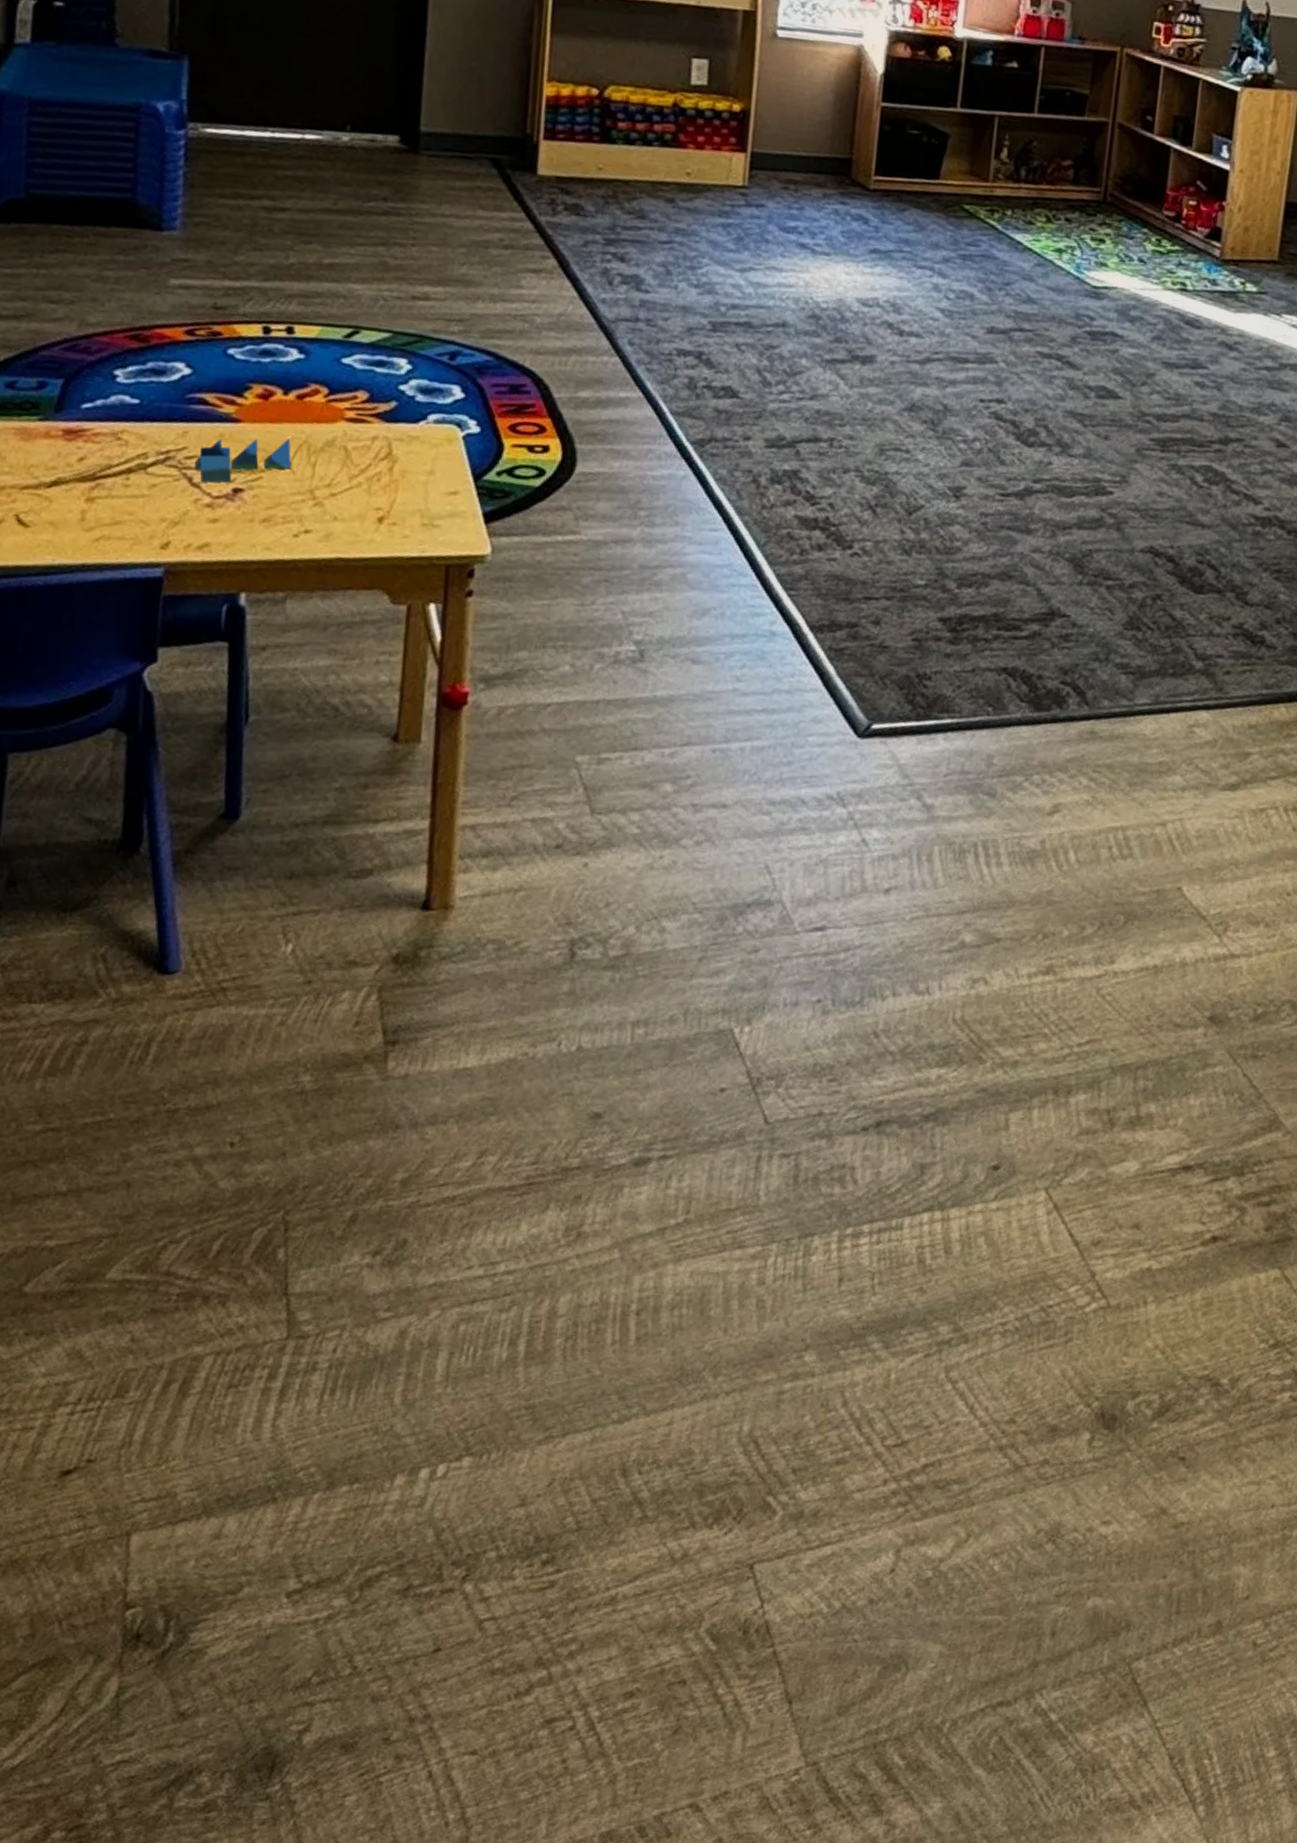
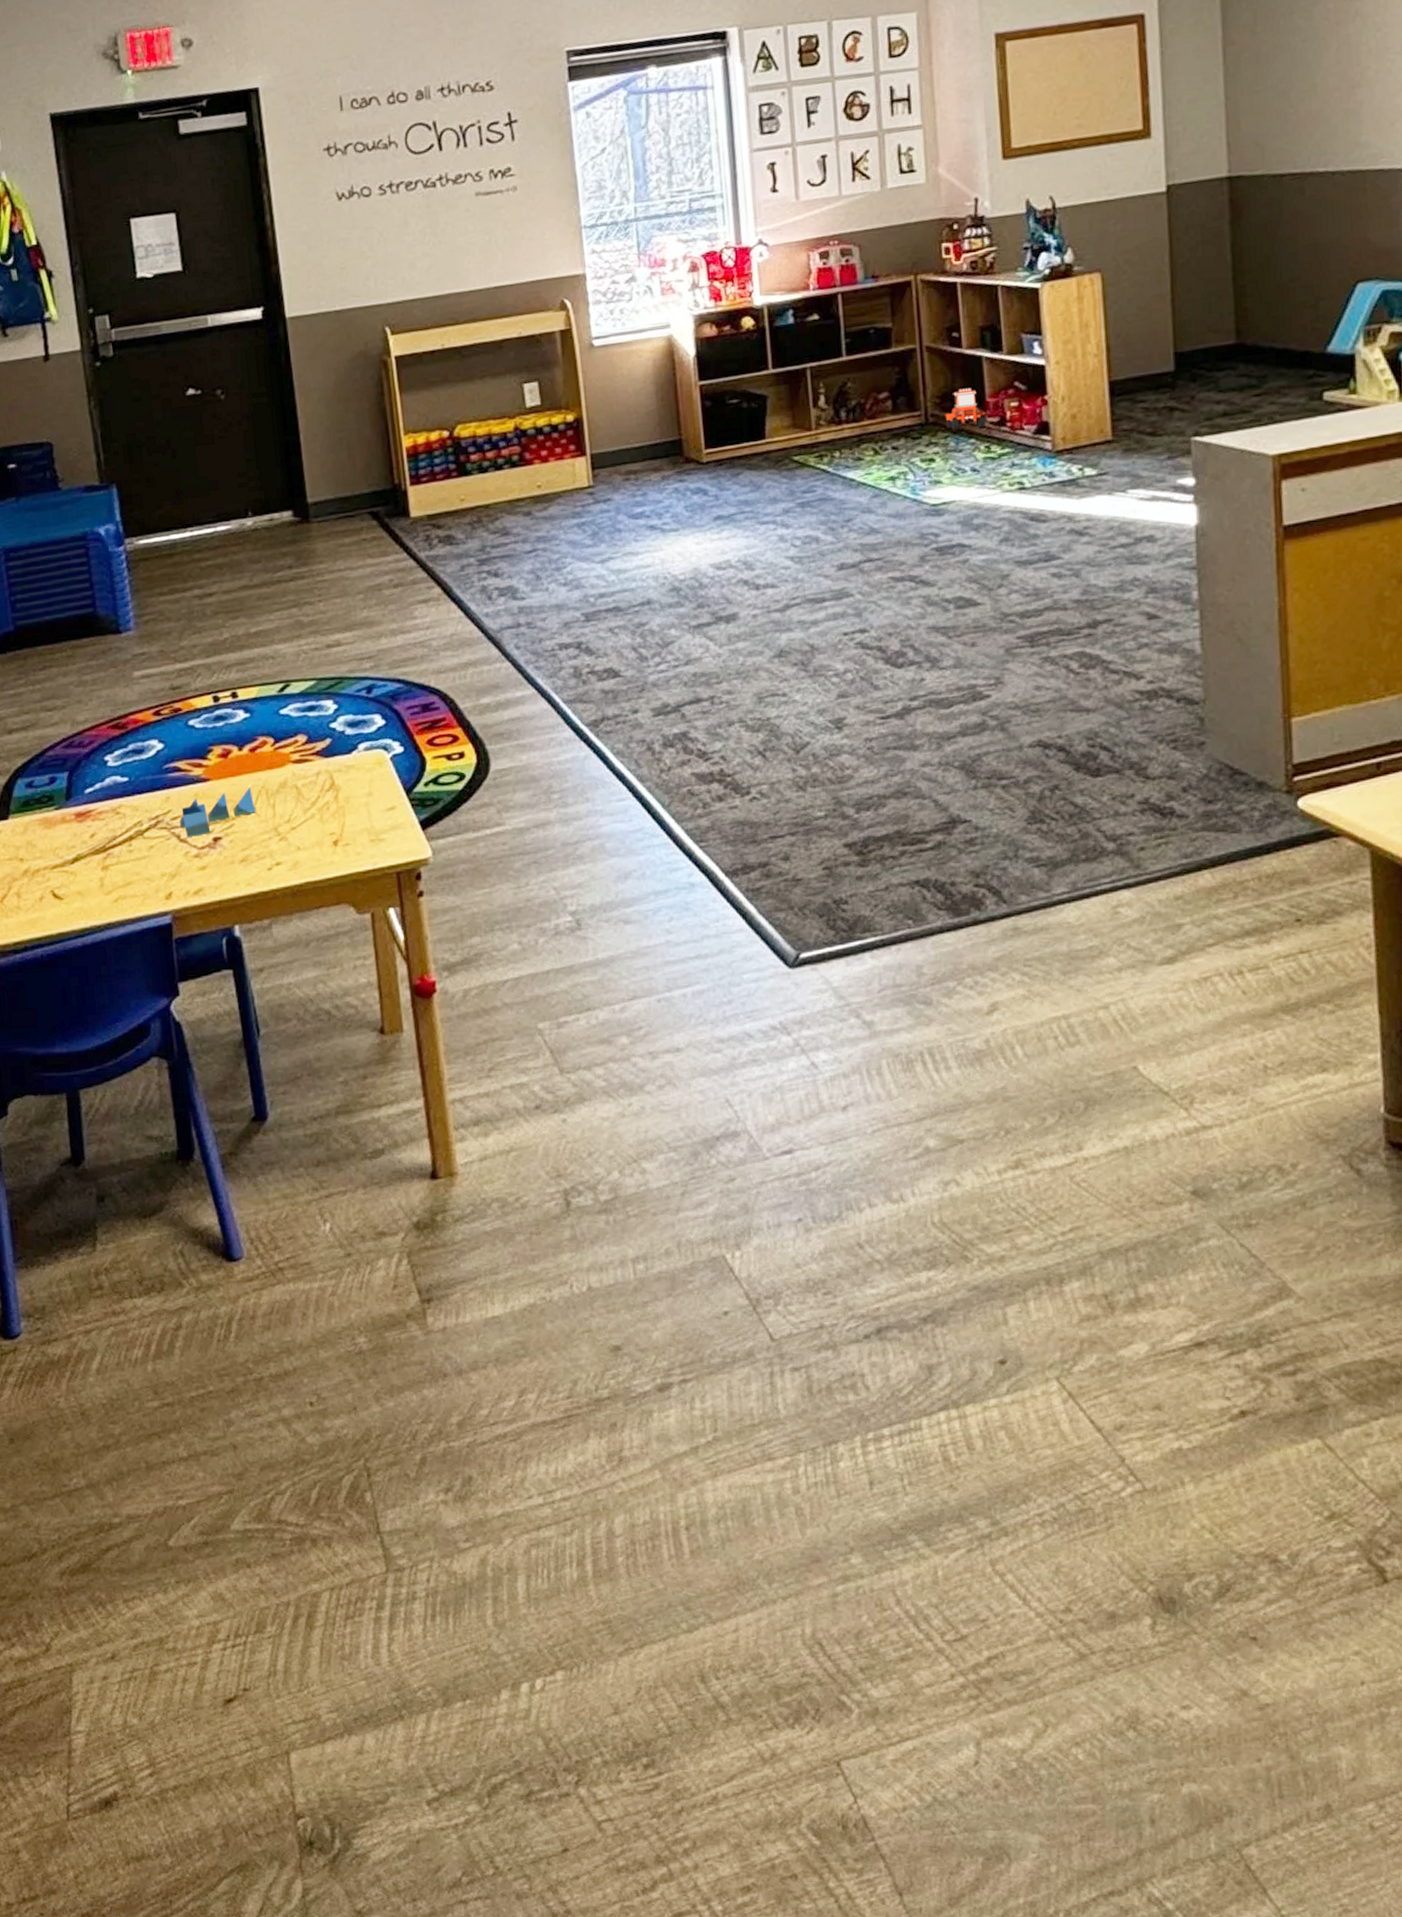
toy truck: none [1122,174,1164,220] -> present [945,387,986,431]

